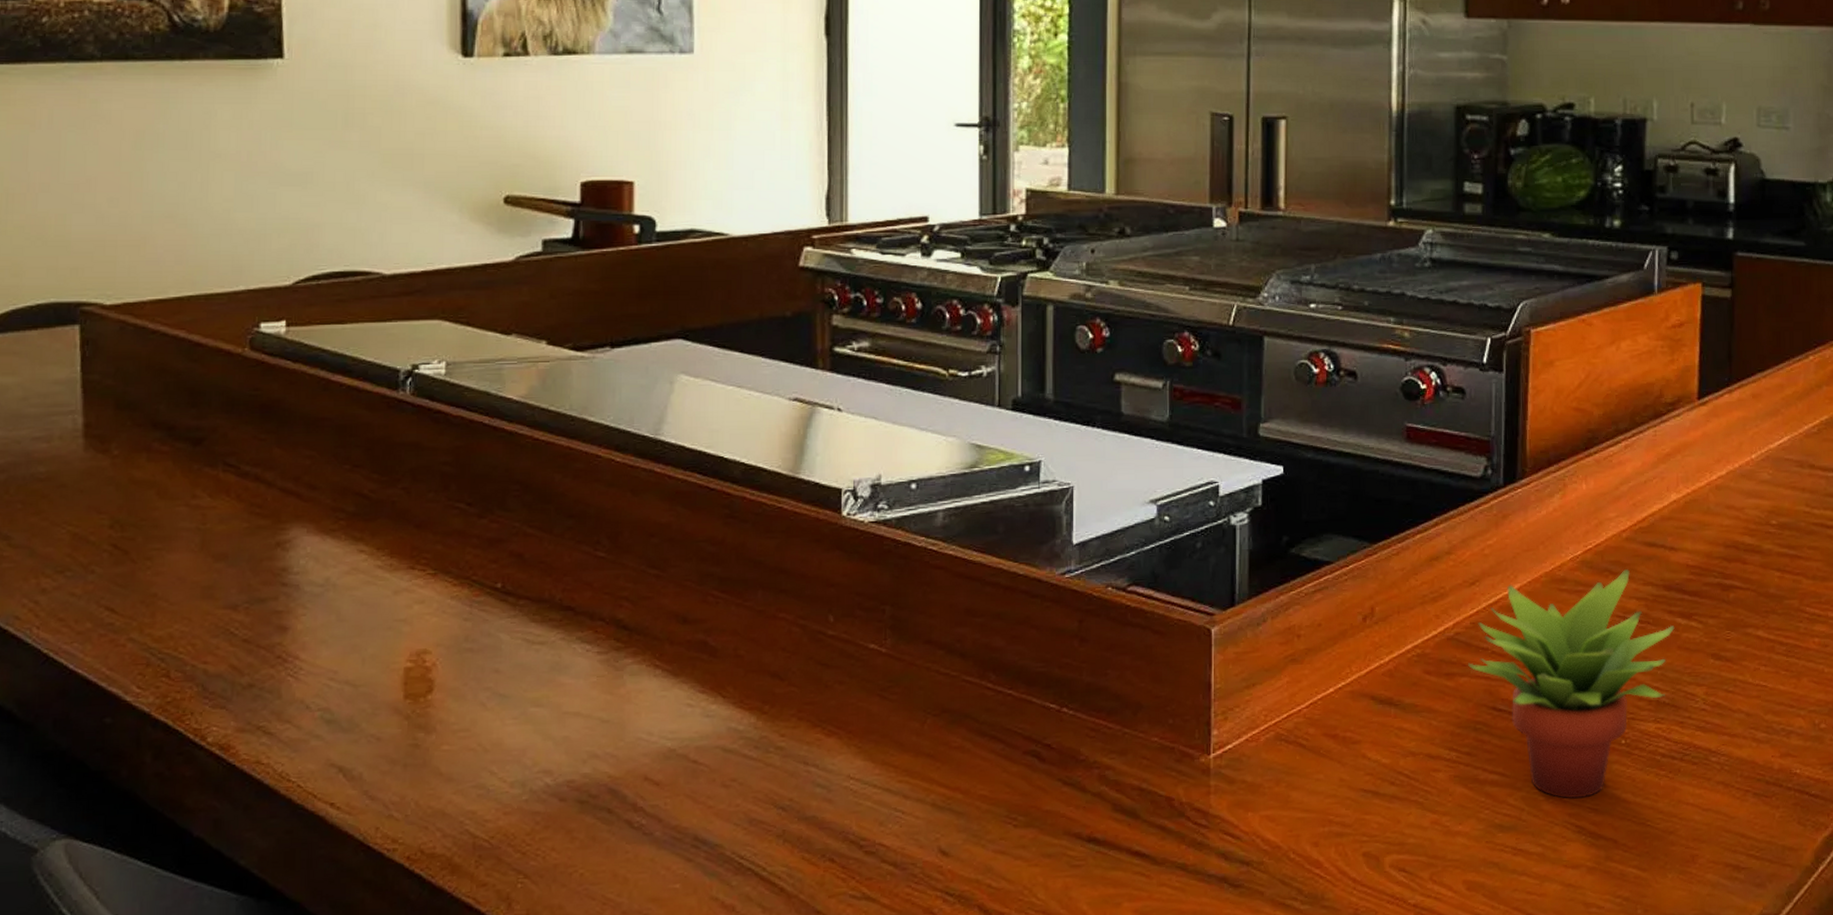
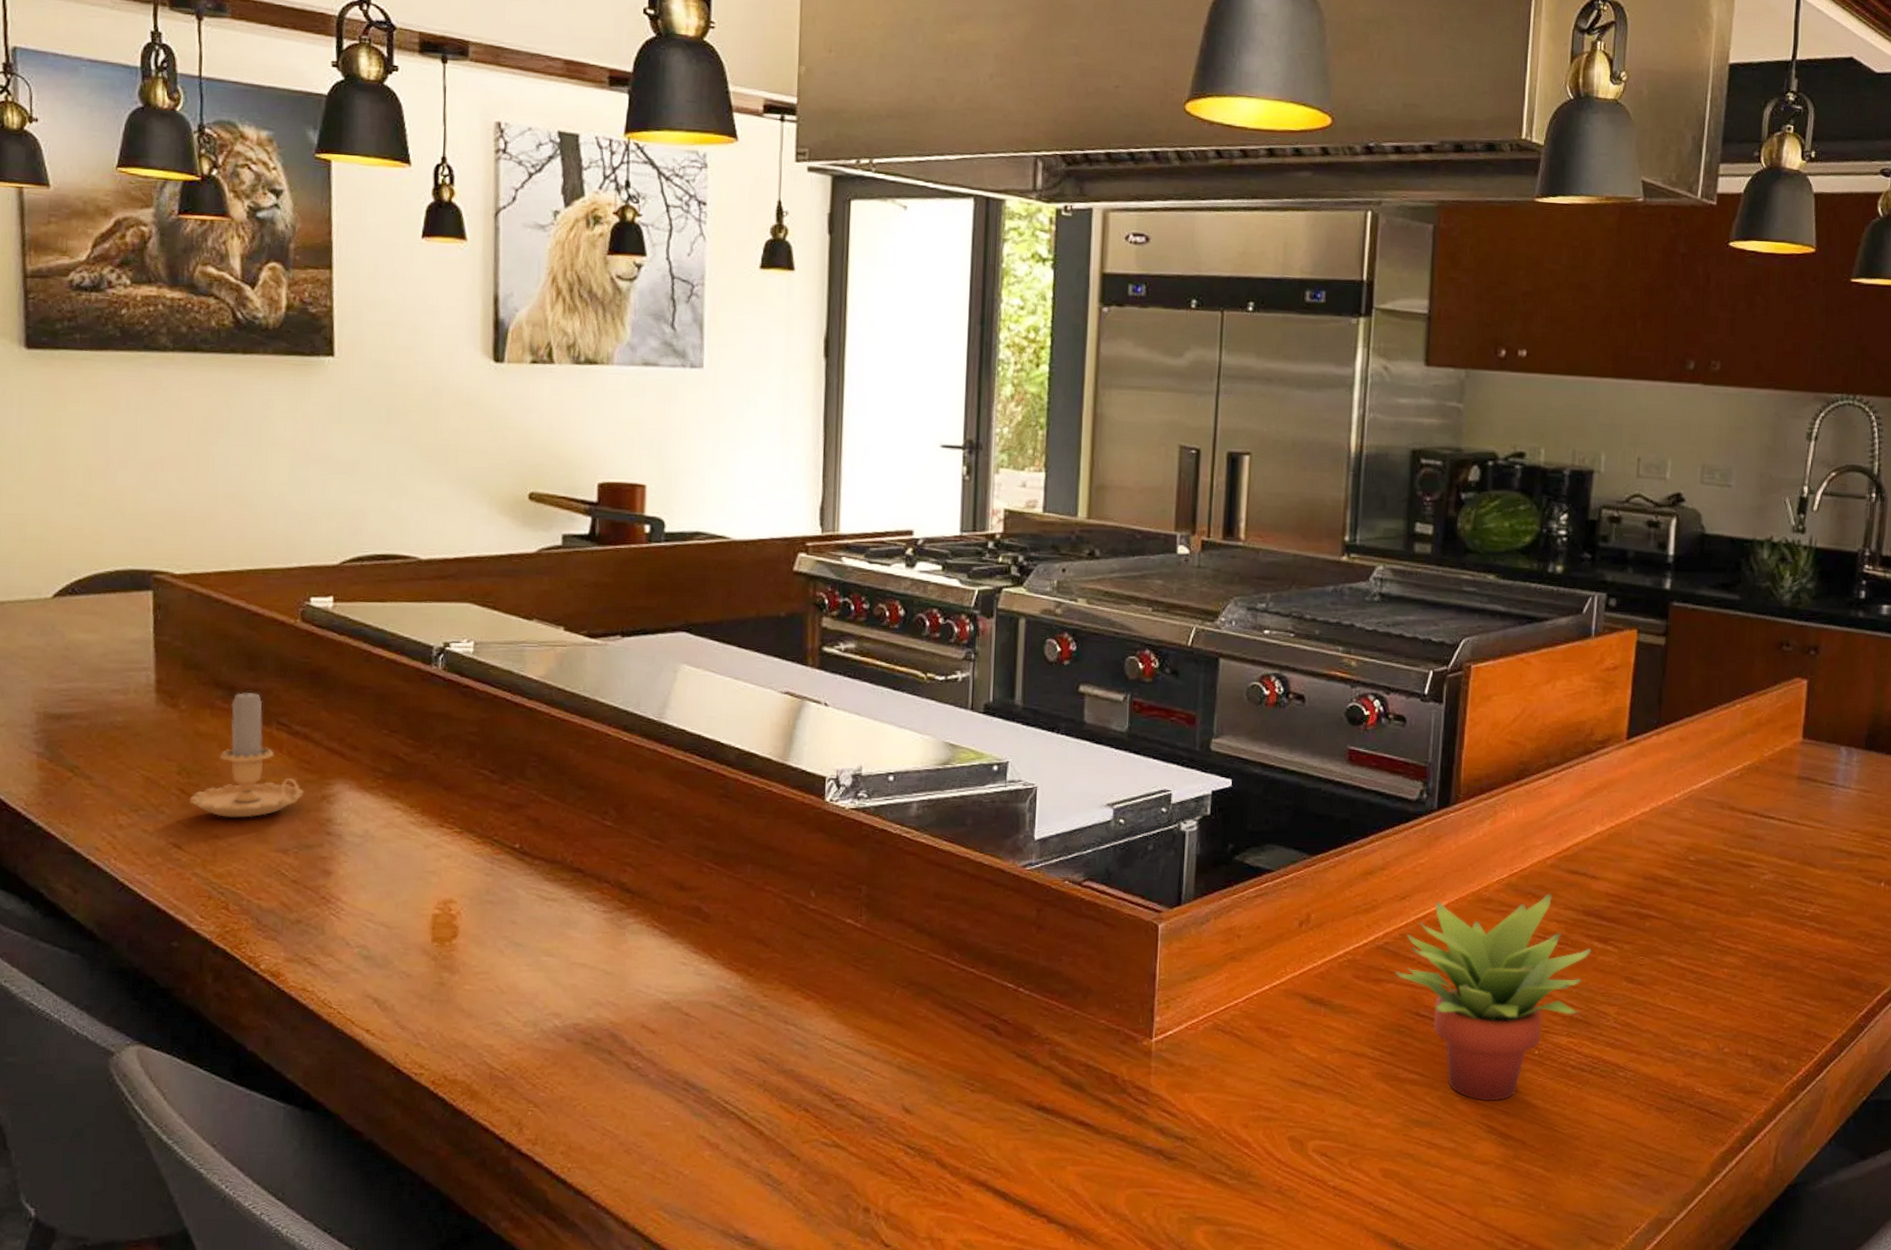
candle: none [124,426,255,573] -> present [190,687,304,818]

